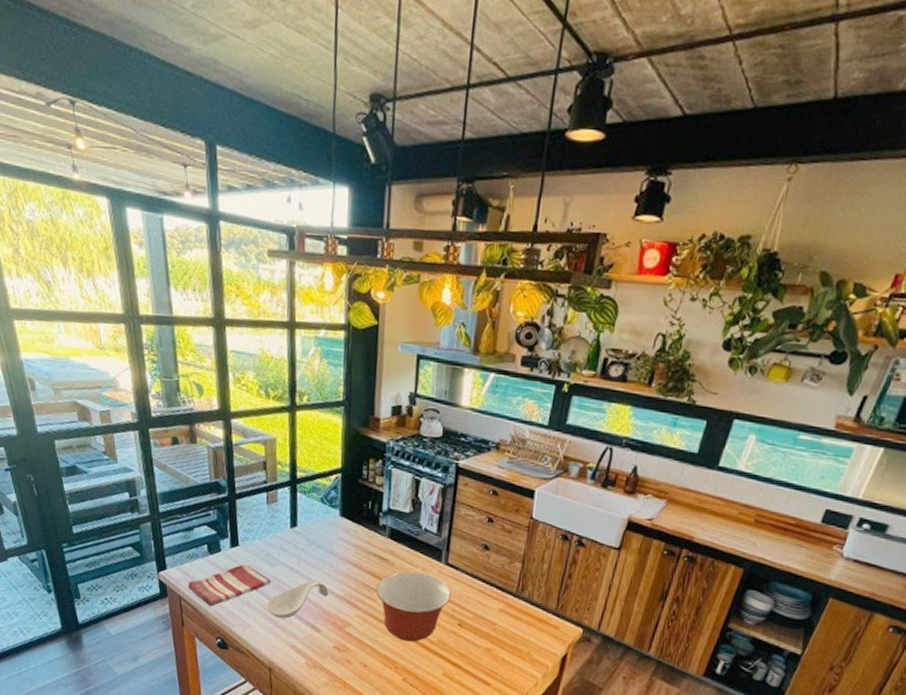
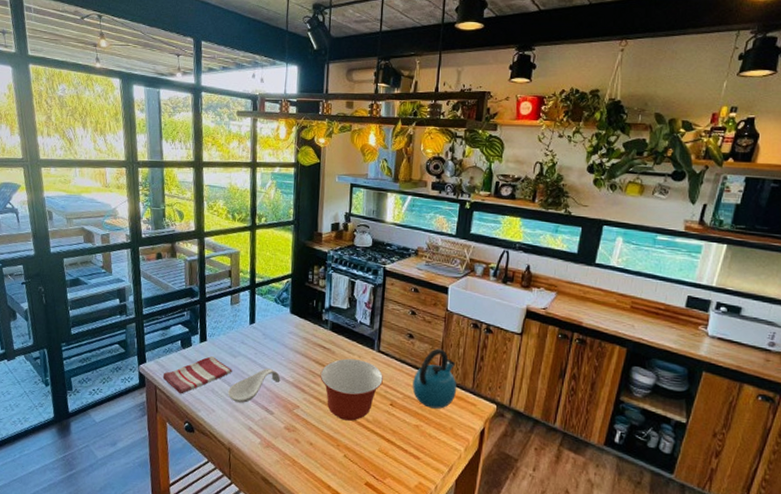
kettle: none [485,562,539,632] -> present [412,348,457,409]

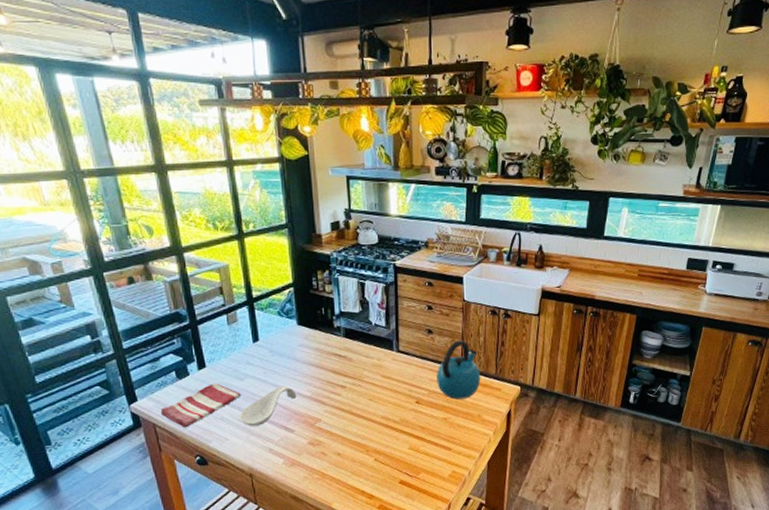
mixing bowl: present [320,358,383,421] -> none [339,362,406,426]

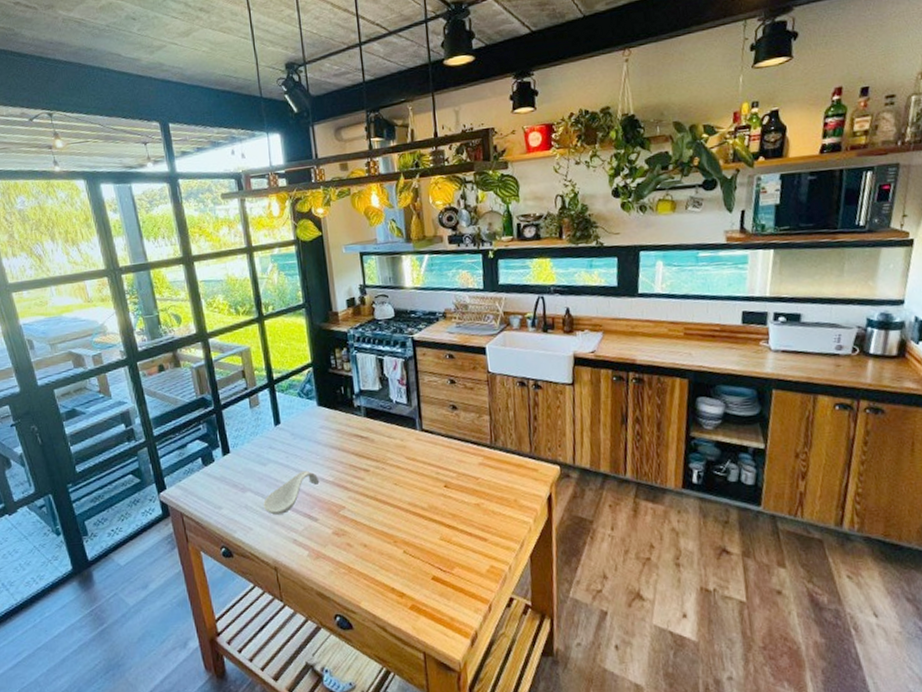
dish towel: present [160,383,241,428] -> none [187,469,264,517]
kettle: present [436,340,481,399] -> none [464,415,514,482]

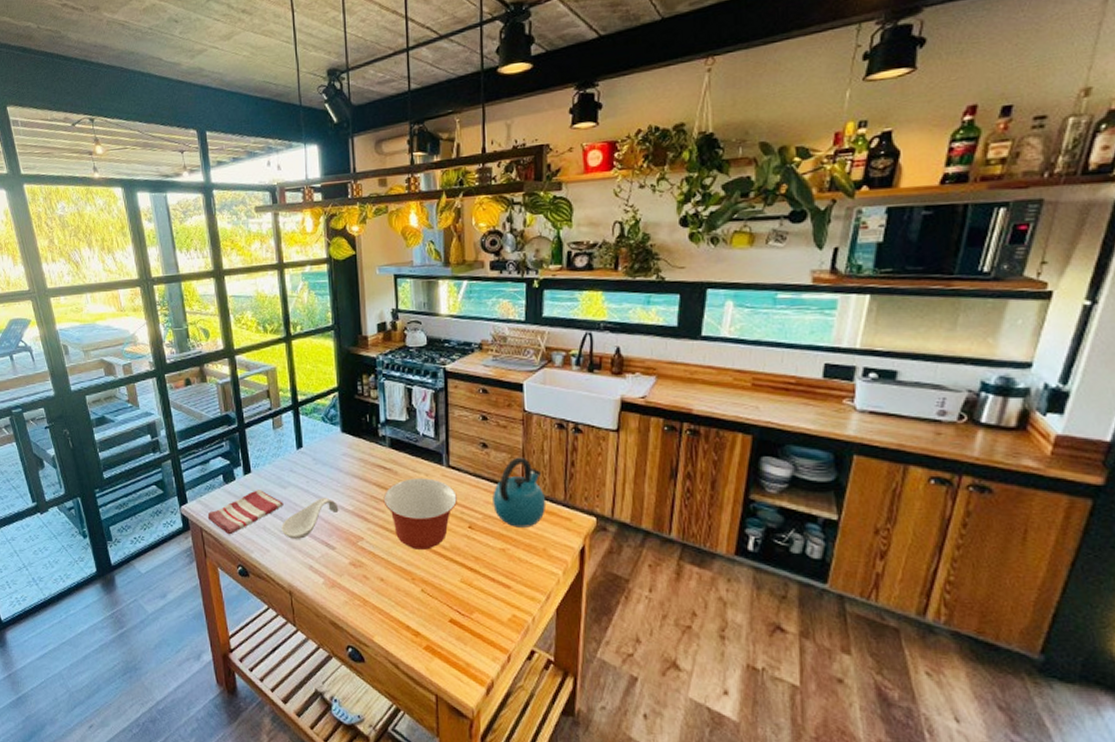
dish towel: none [187,469,264,517] -> present [207,490,283,535]
mixing bowl: none [362,443,432,513] -> present [383,478,457,550]
kettle: none [464,415,514,482] -> present [492,457,547,528]

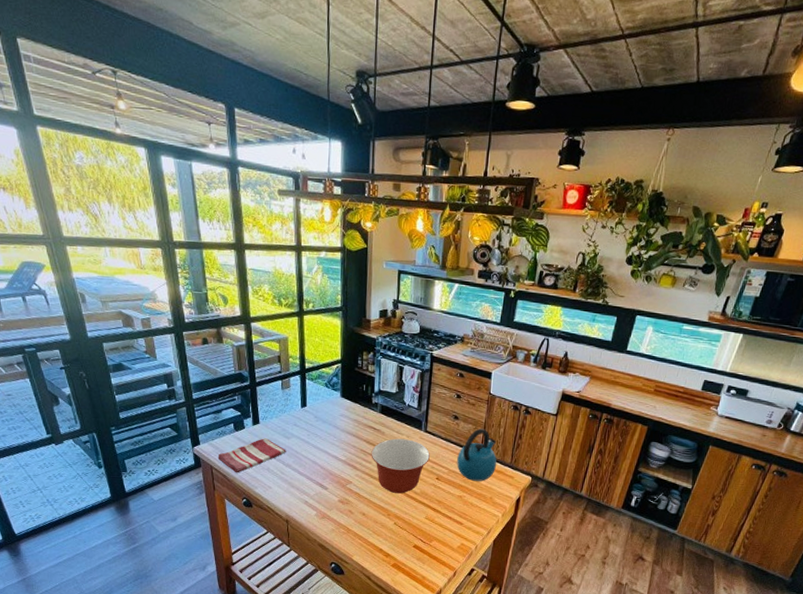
spoon rest: present [282,497,339,539] -> none [283,448,334,480]

